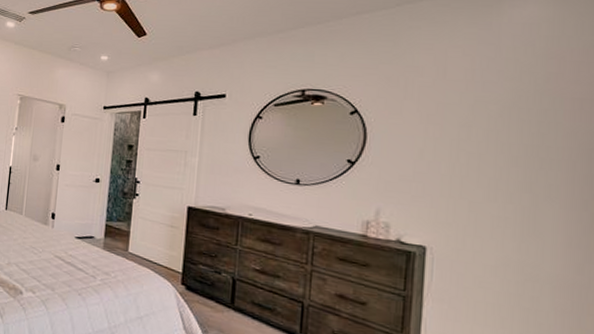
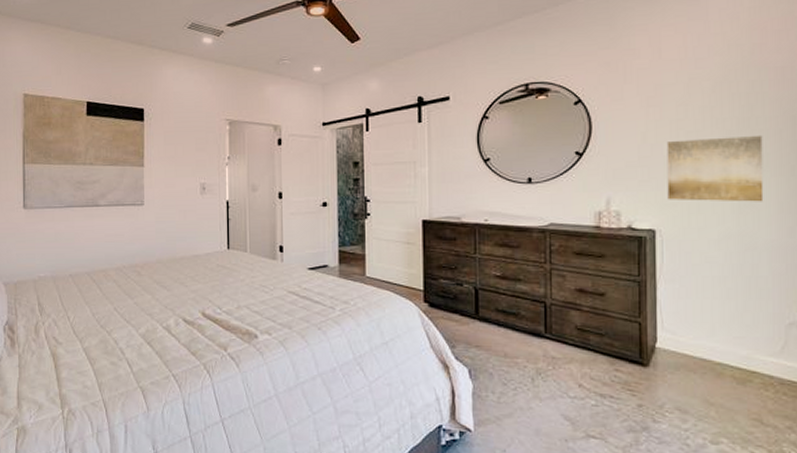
wall art: none [442,160,553,234] -> present [666,135,764,202]

